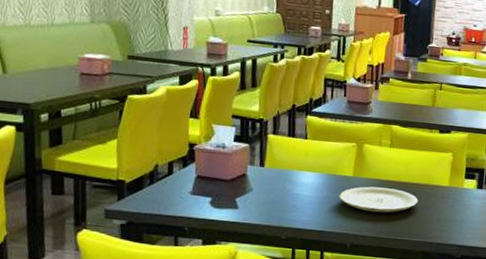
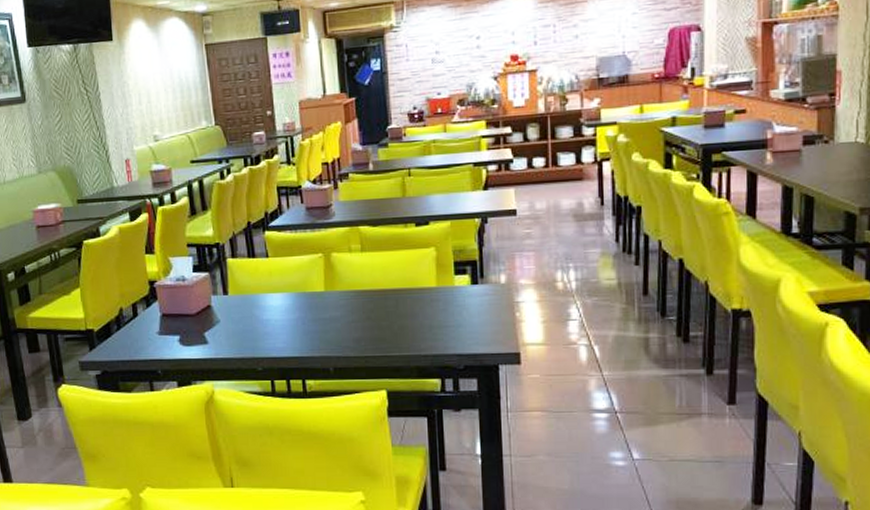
plate: present [339,186,419,213] -> none [312,298,404,329]

